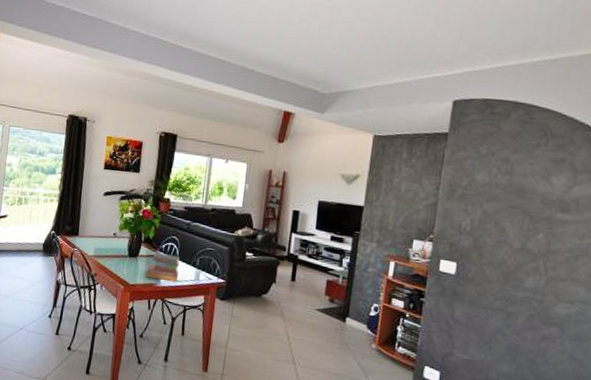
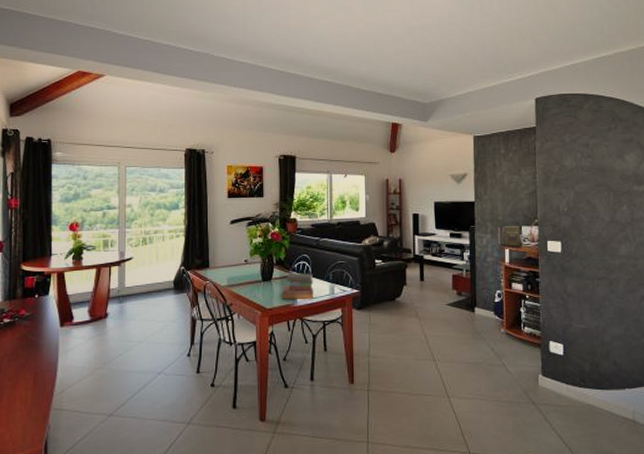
books: none [383,235,411,261] -> present [497,225,520,247]

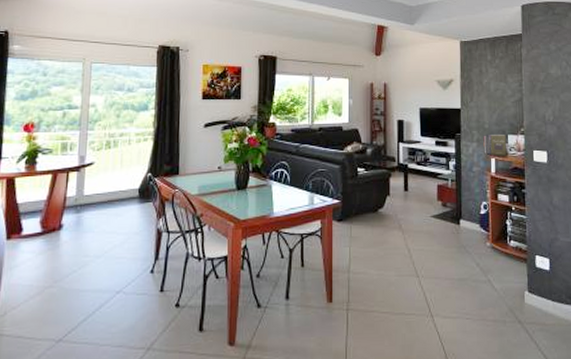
books: present [282,272,314,299] -> none [258,180,292,210]

